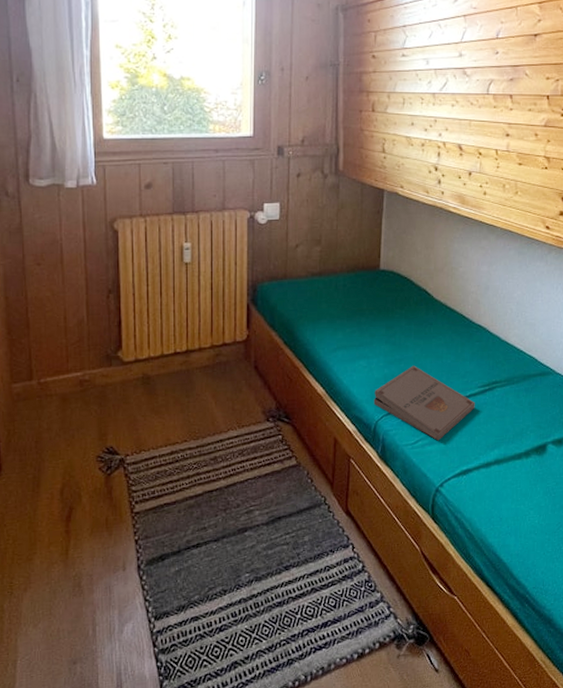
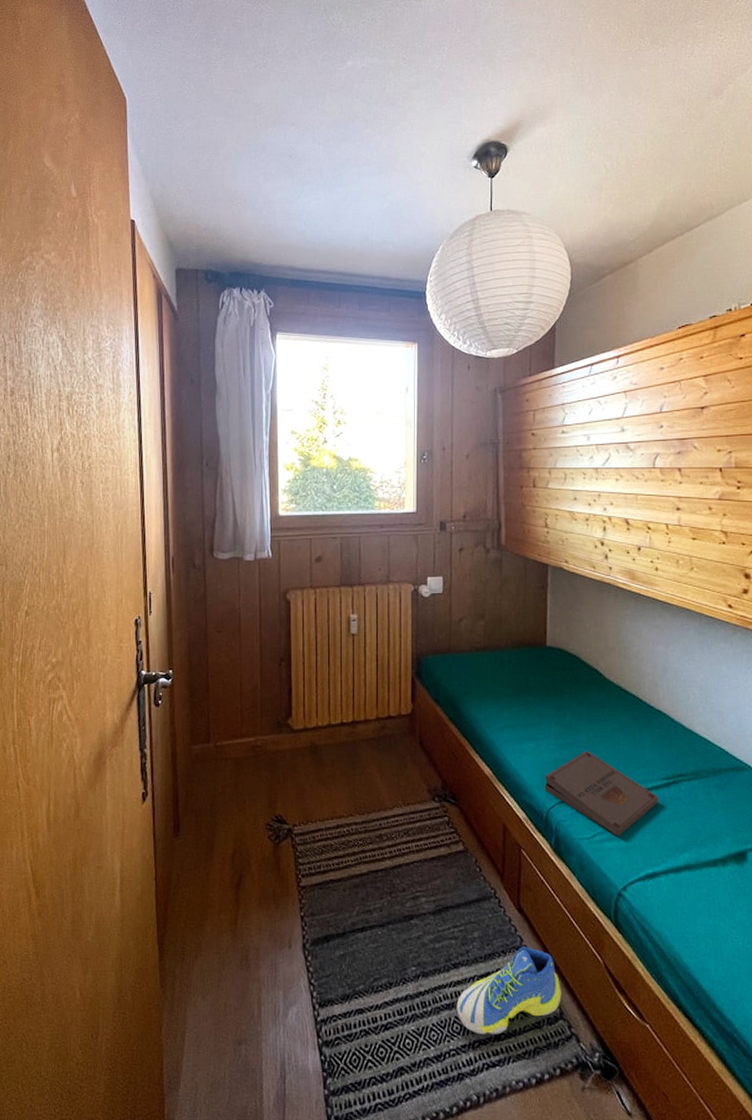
sneaker: none [287,544,383,624] -> present [456,946,562,1035]

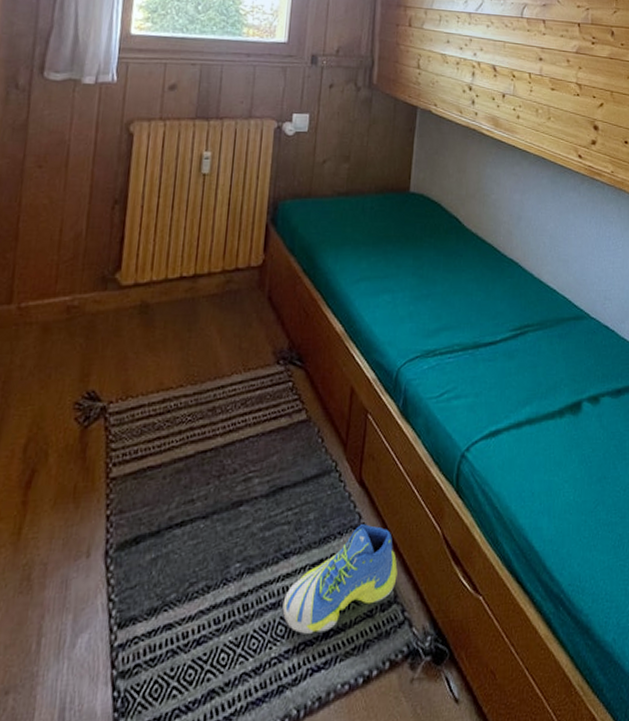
pizza box: present [544,750,659,837] -> none [396,302,506,394]

